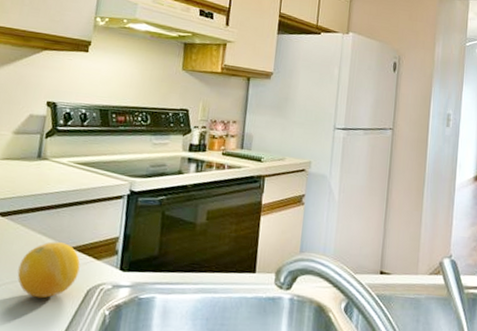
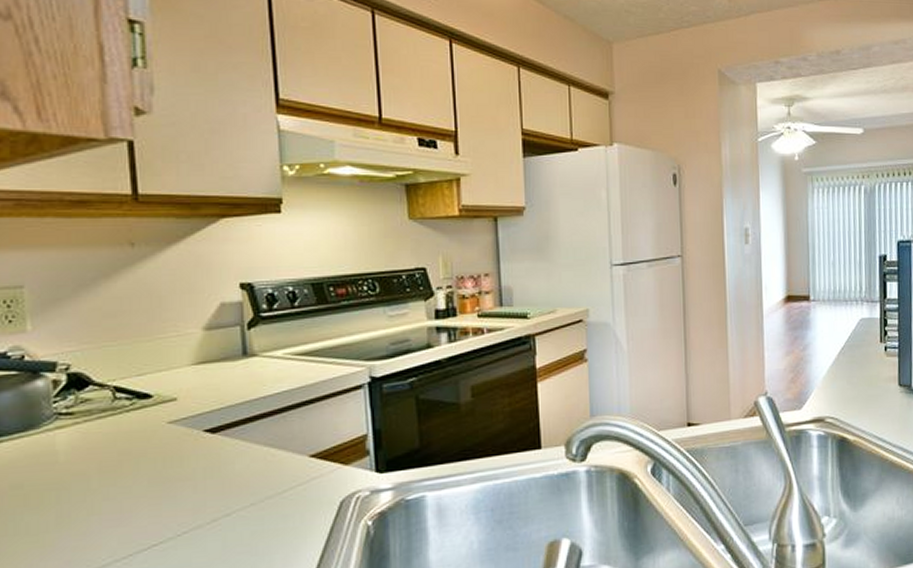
fruit: present [17,242,81,299] -> none [248,452,325,521]

